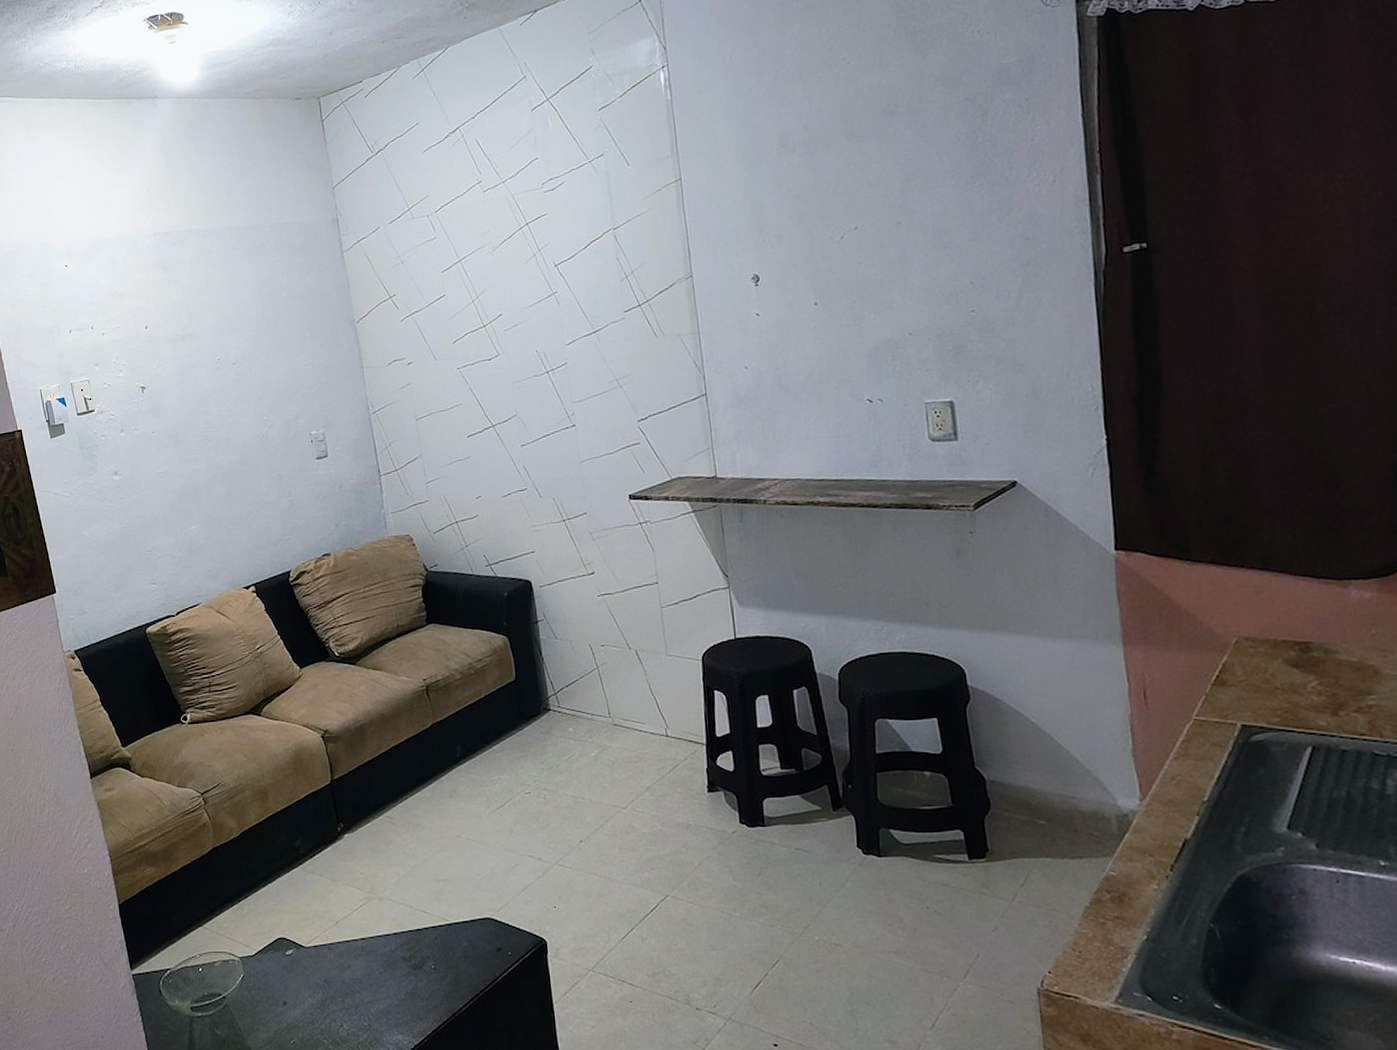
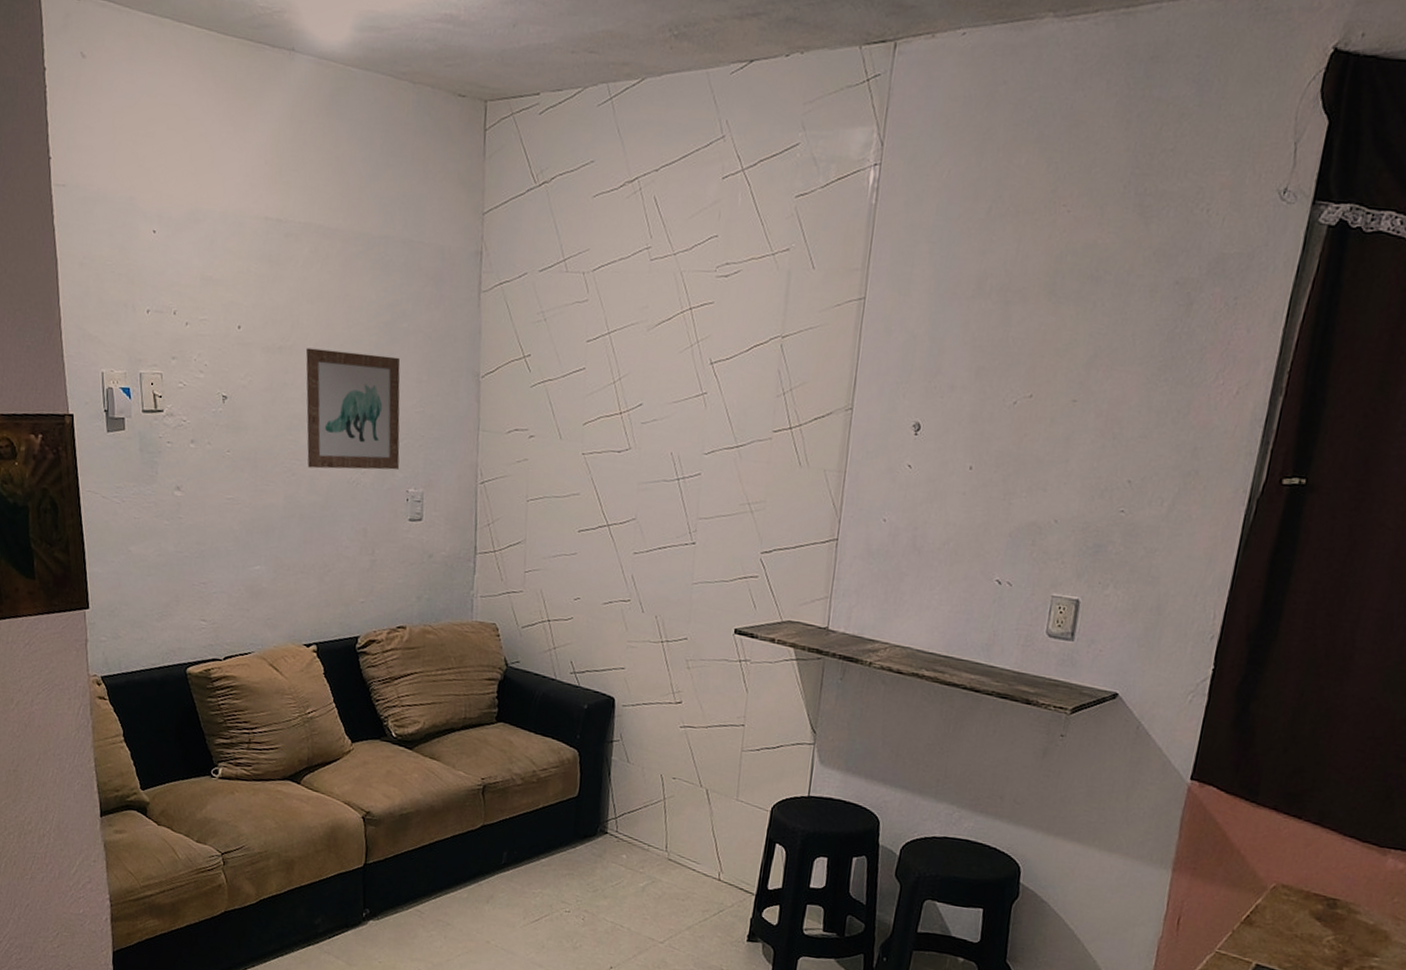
wall art: none [204,322,299,432] -> present [305,347,401,470]

